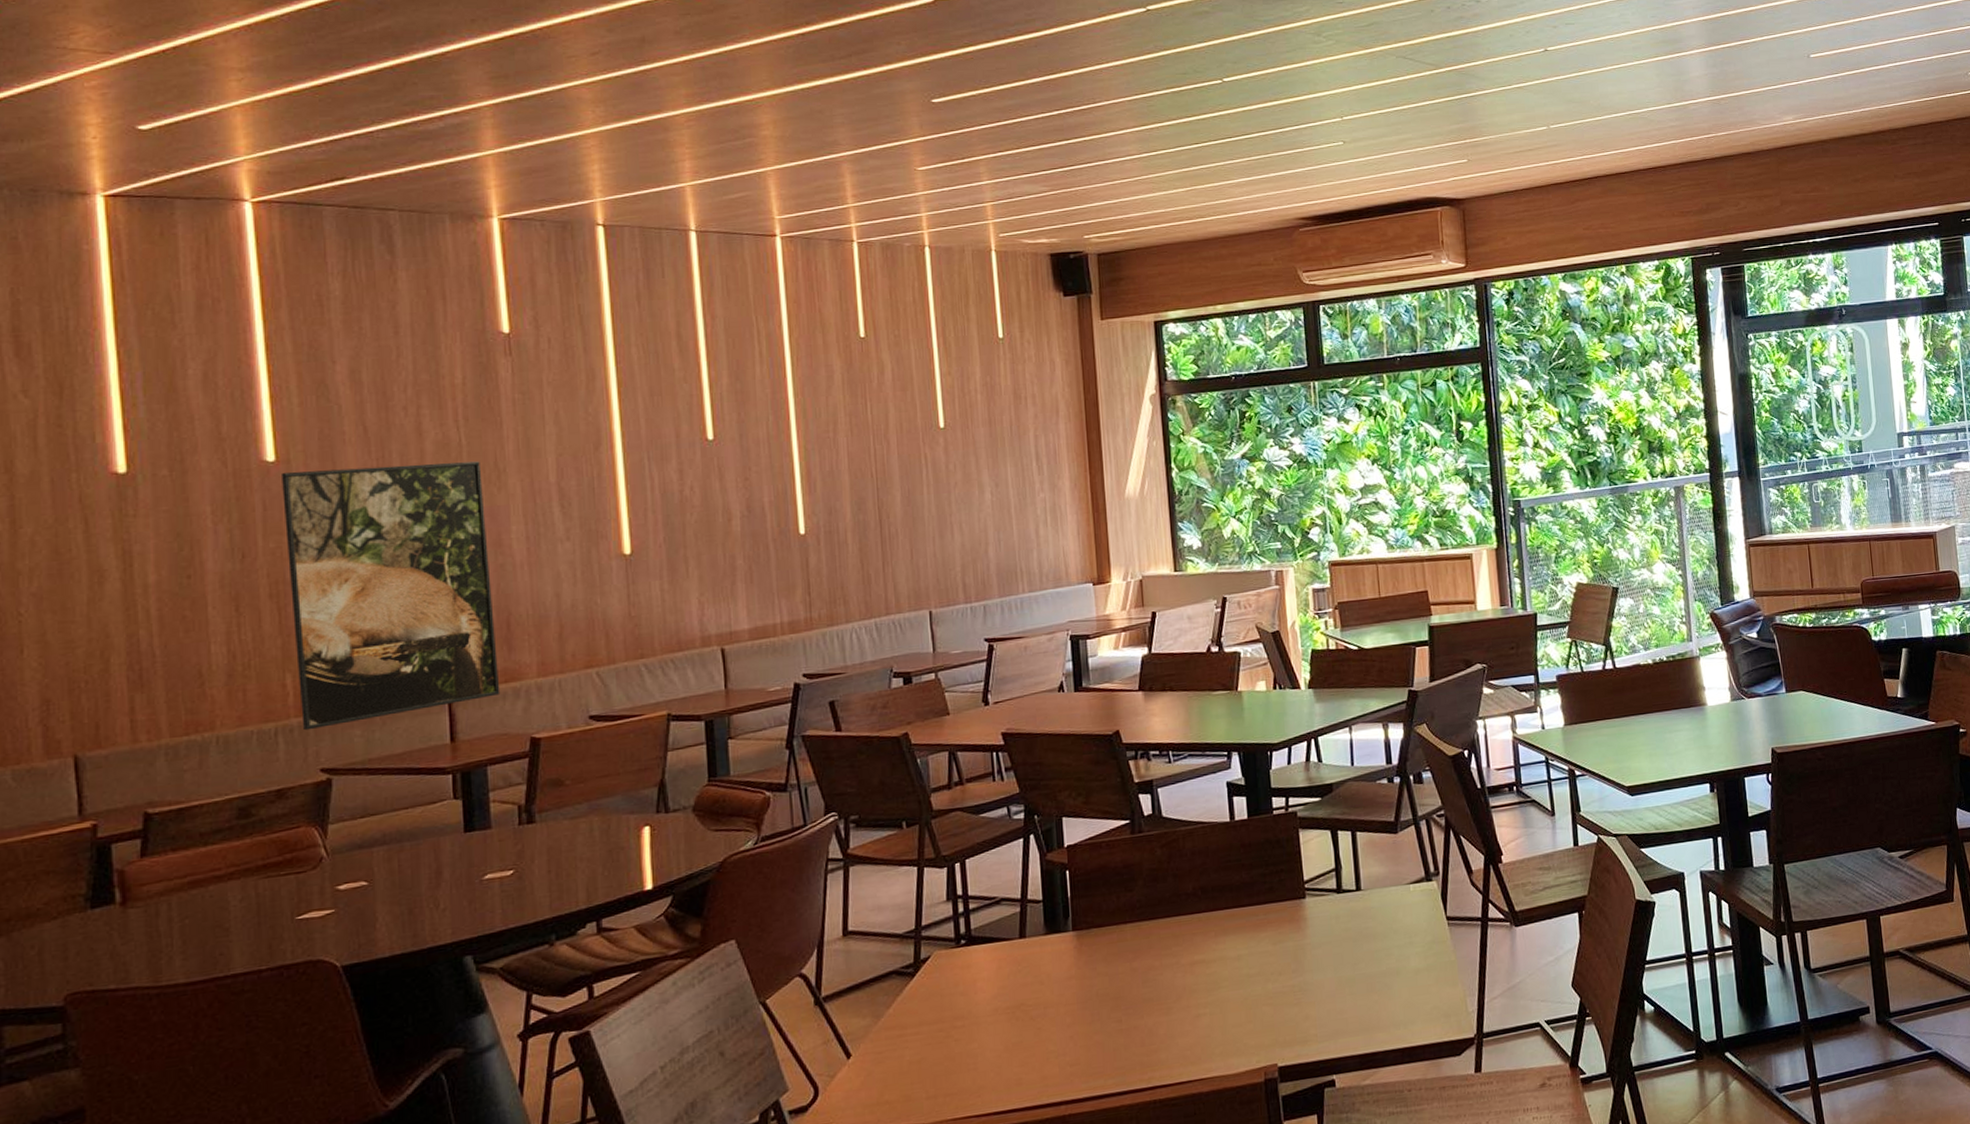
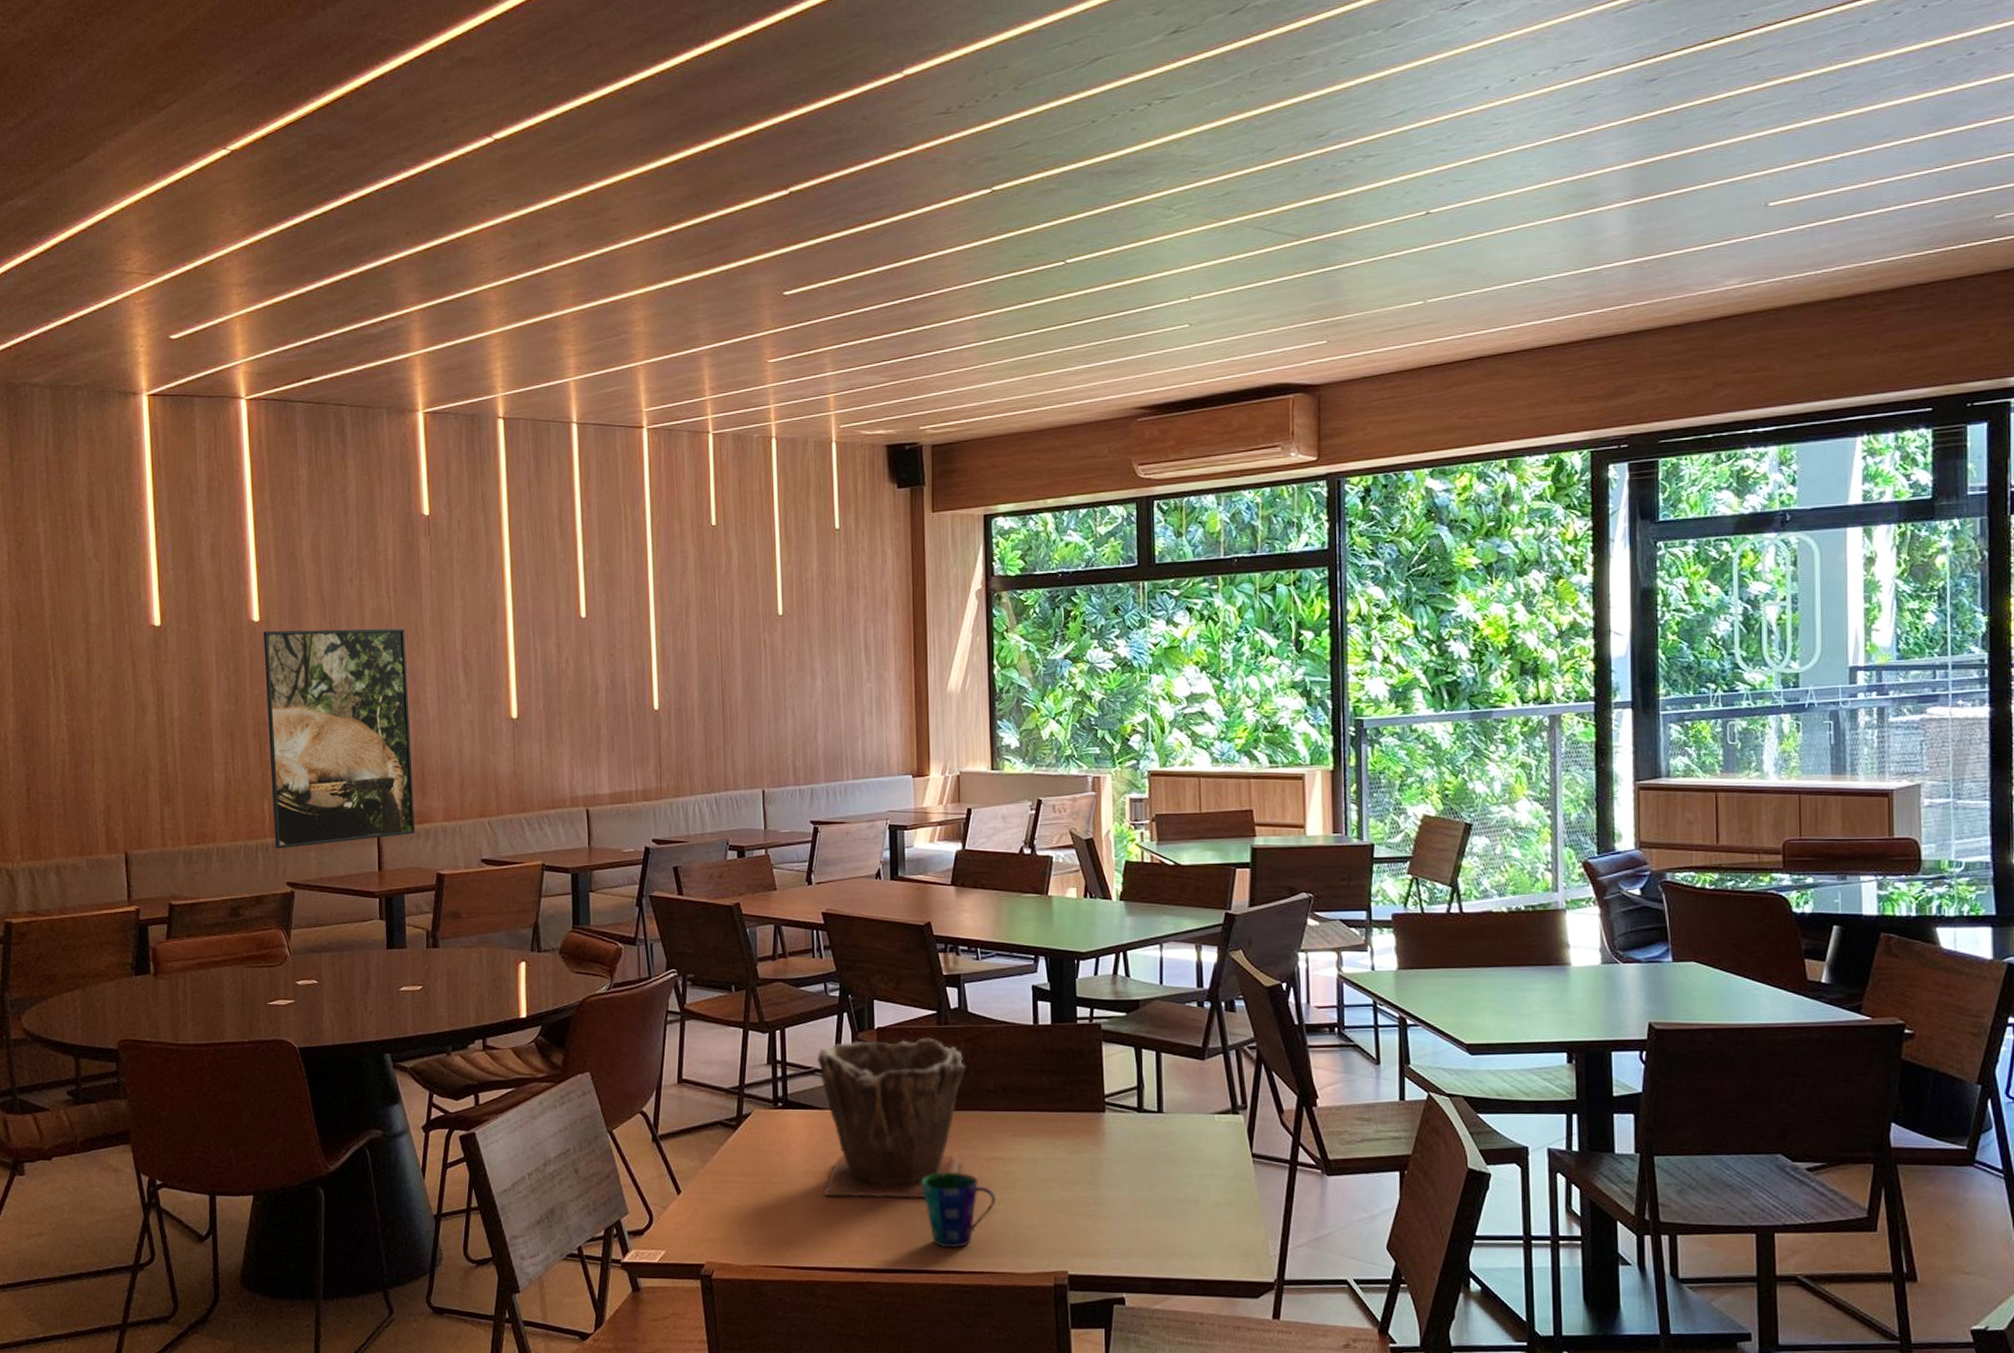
plant pot: none [1002,848,1163,1033] -> present [817,1038,966,1199]
cup: none [1122,981,1201,1063] -> present [921,1171,995,1248]

